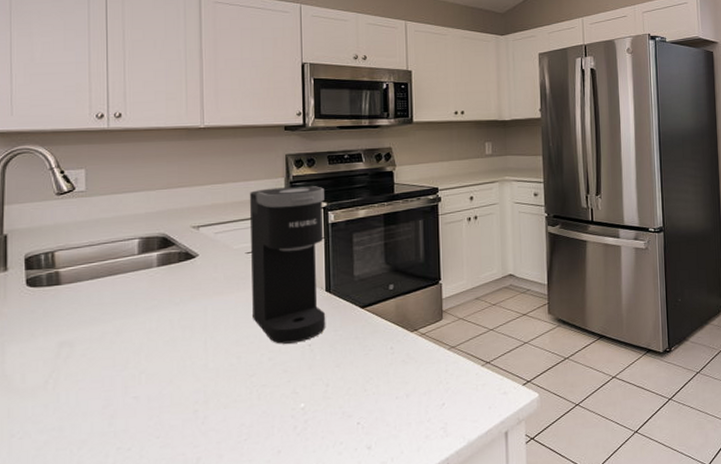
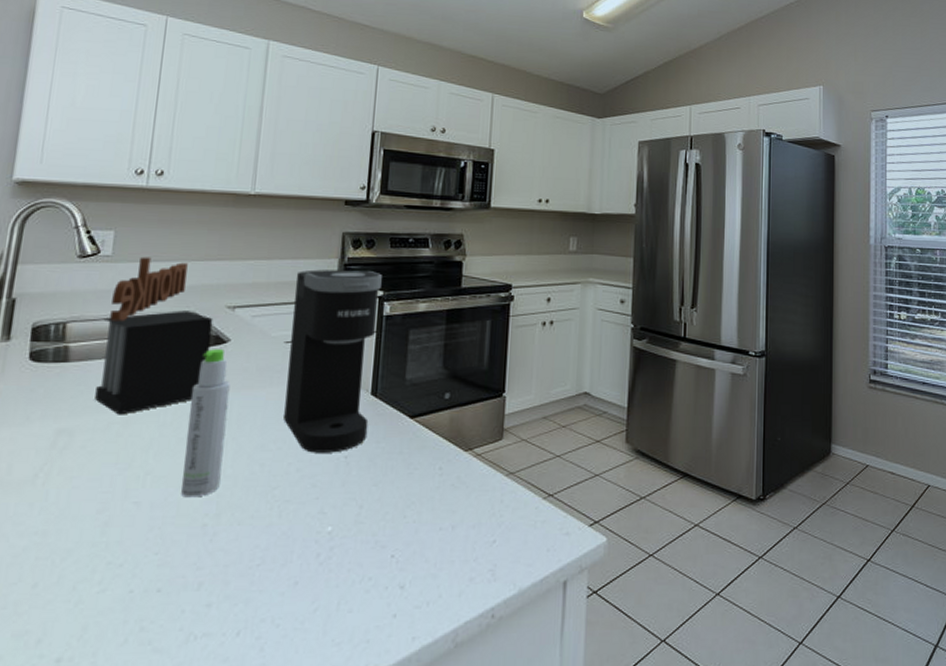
knife block: none [86,189,182,326] -> present [95,256,213,415]
bottle: none [171,263,205,390] -> present [181,349,230,498]

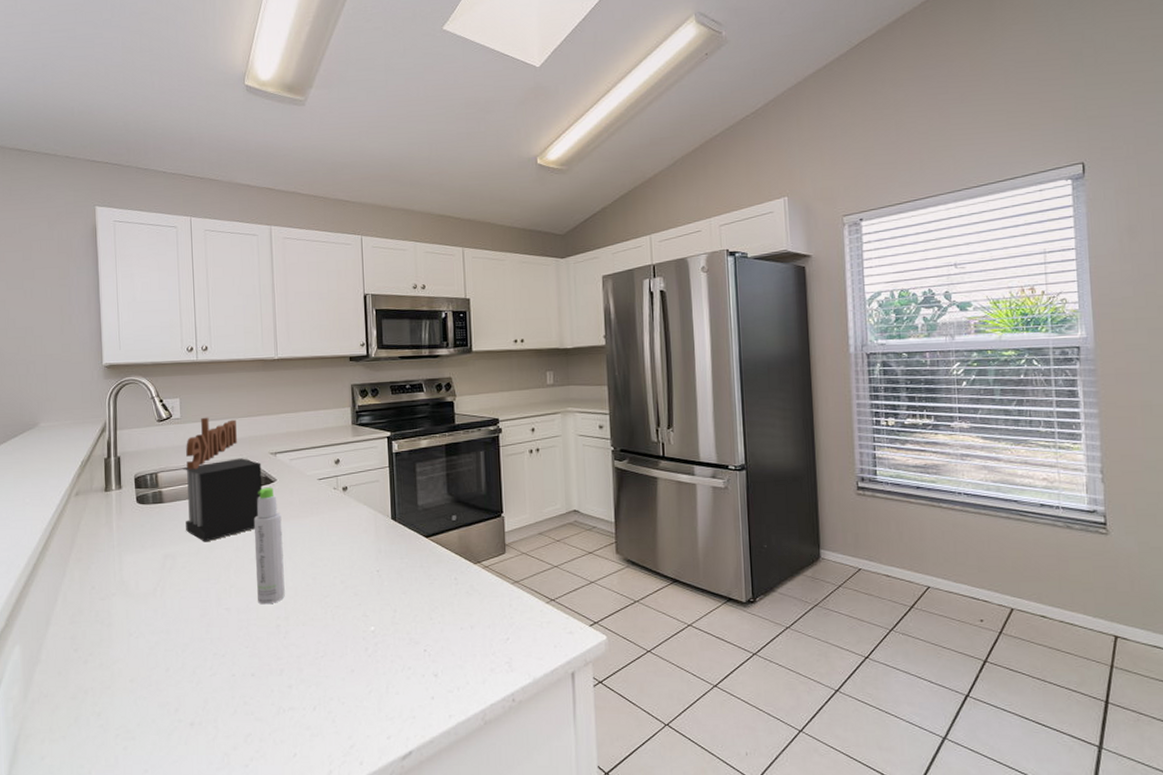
coffee maker: present [284,269,382,453] -> none [319,416,393,568]

